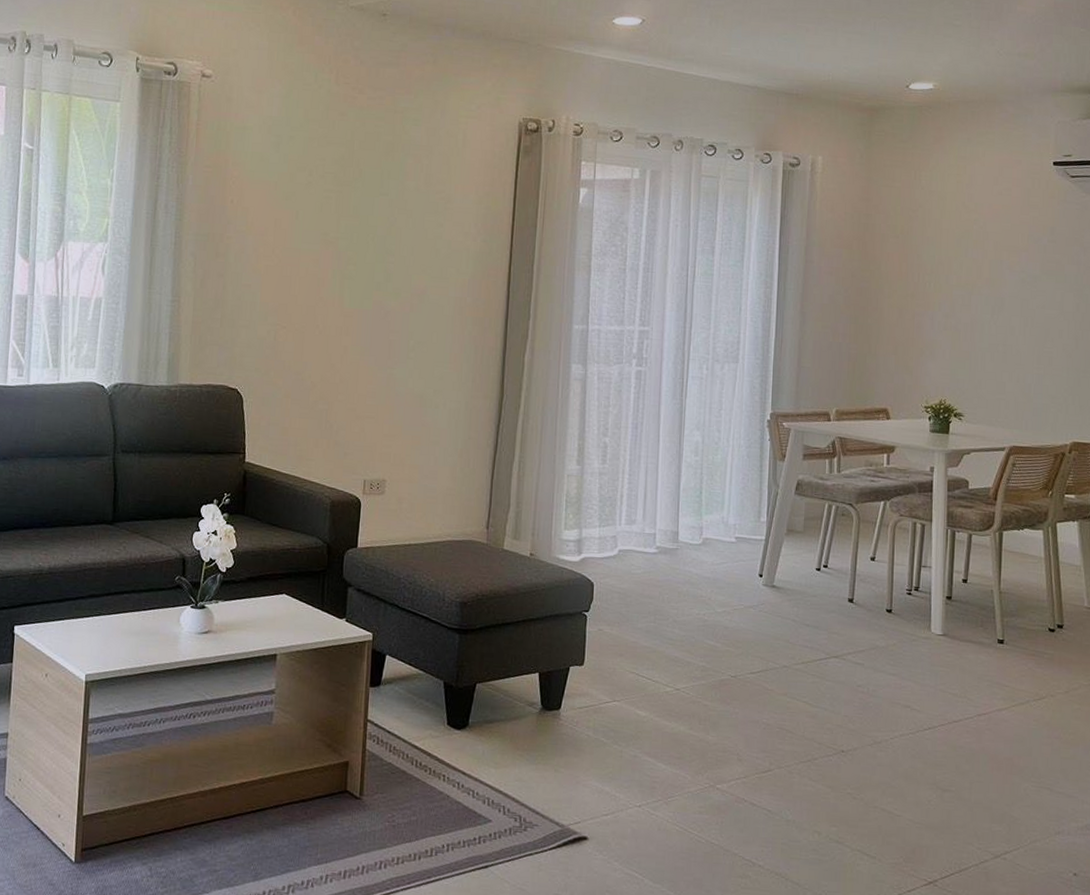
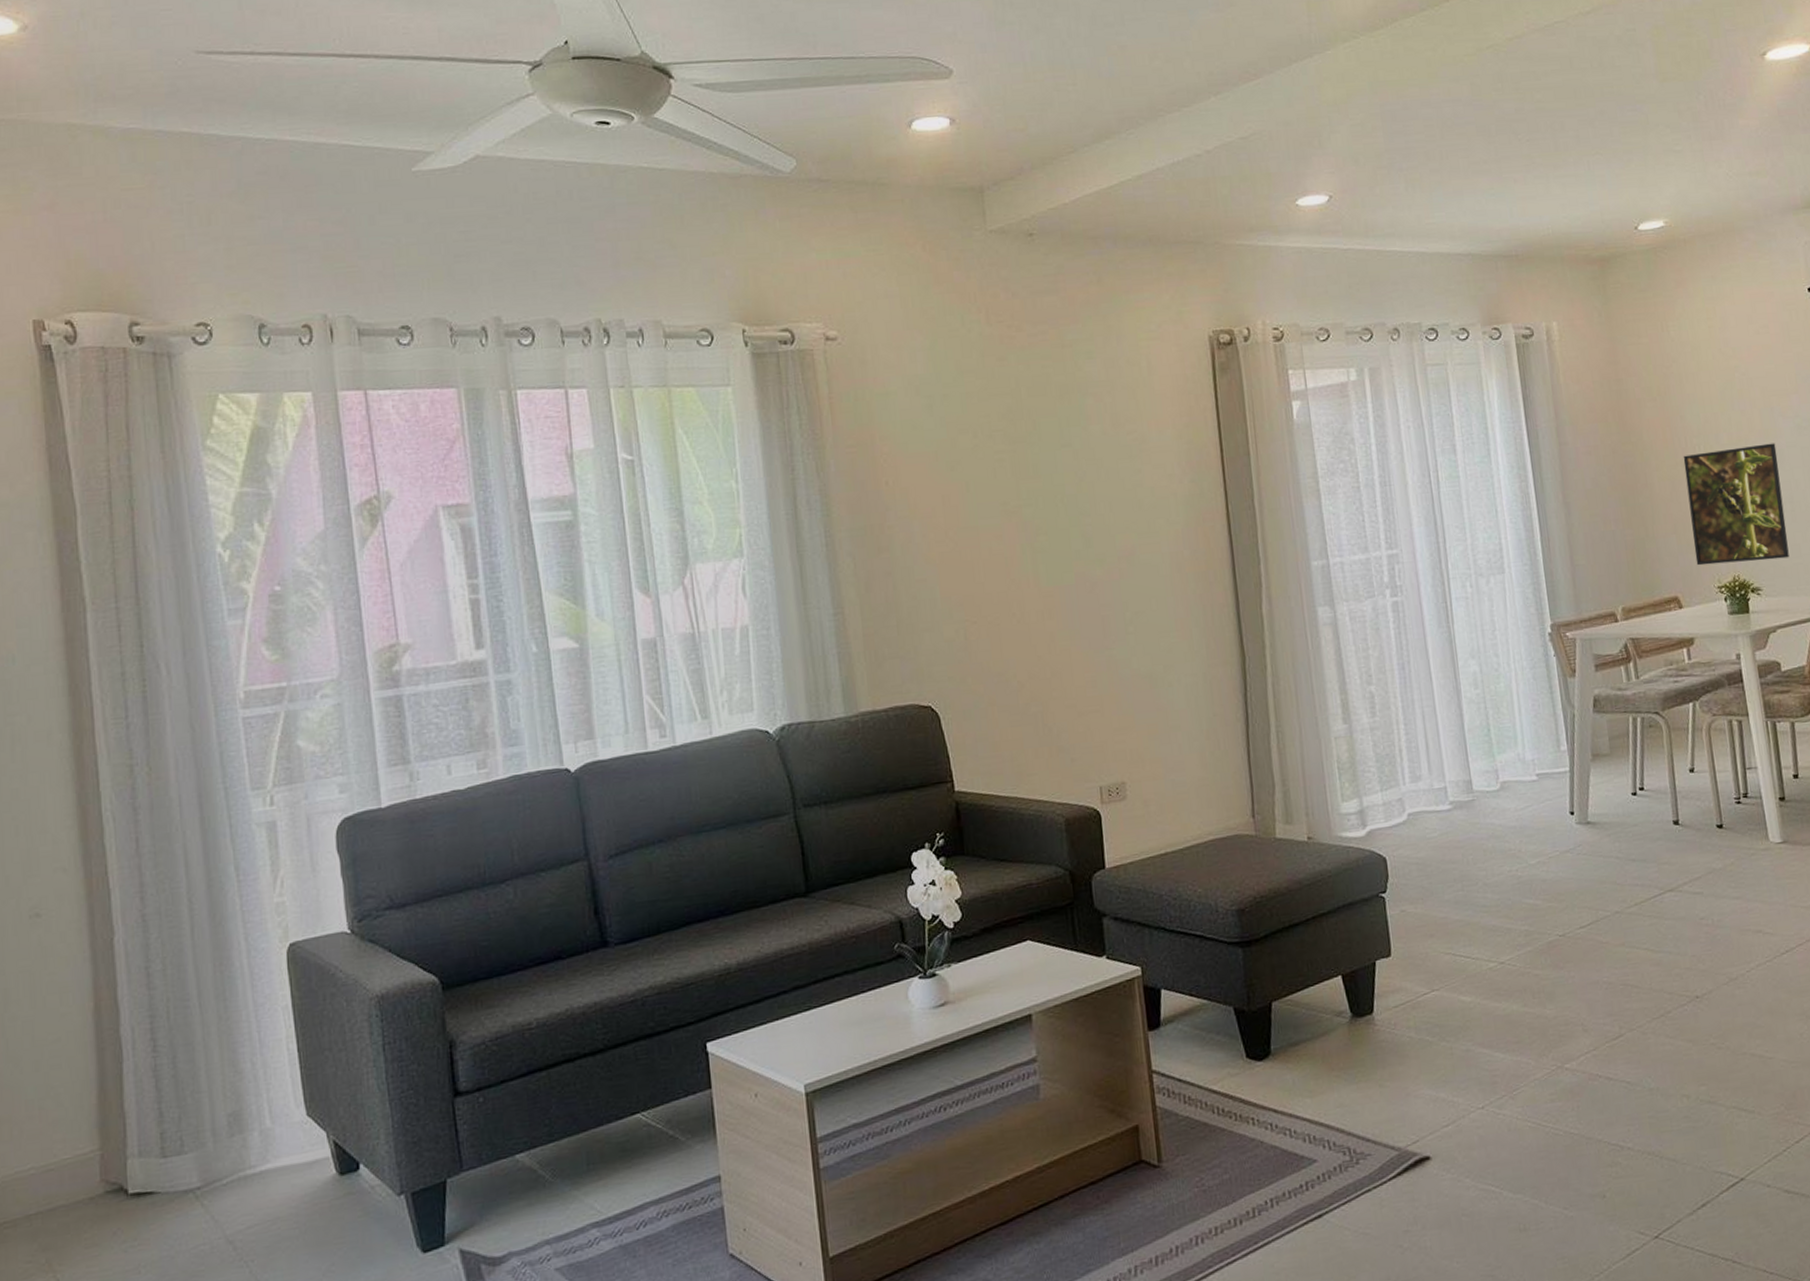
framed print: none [909,289,999,393] -> present [1683,443,1789,566]

